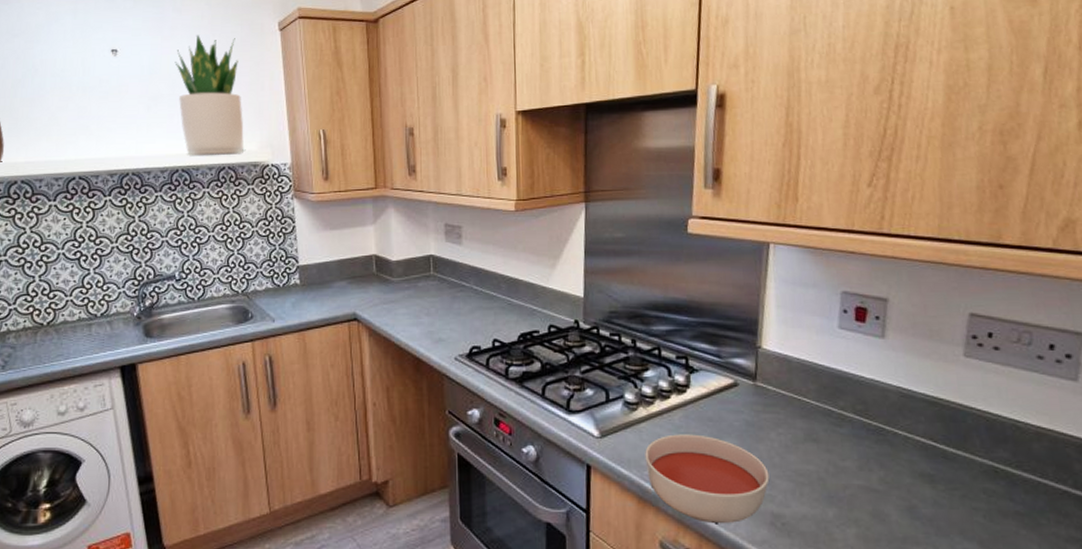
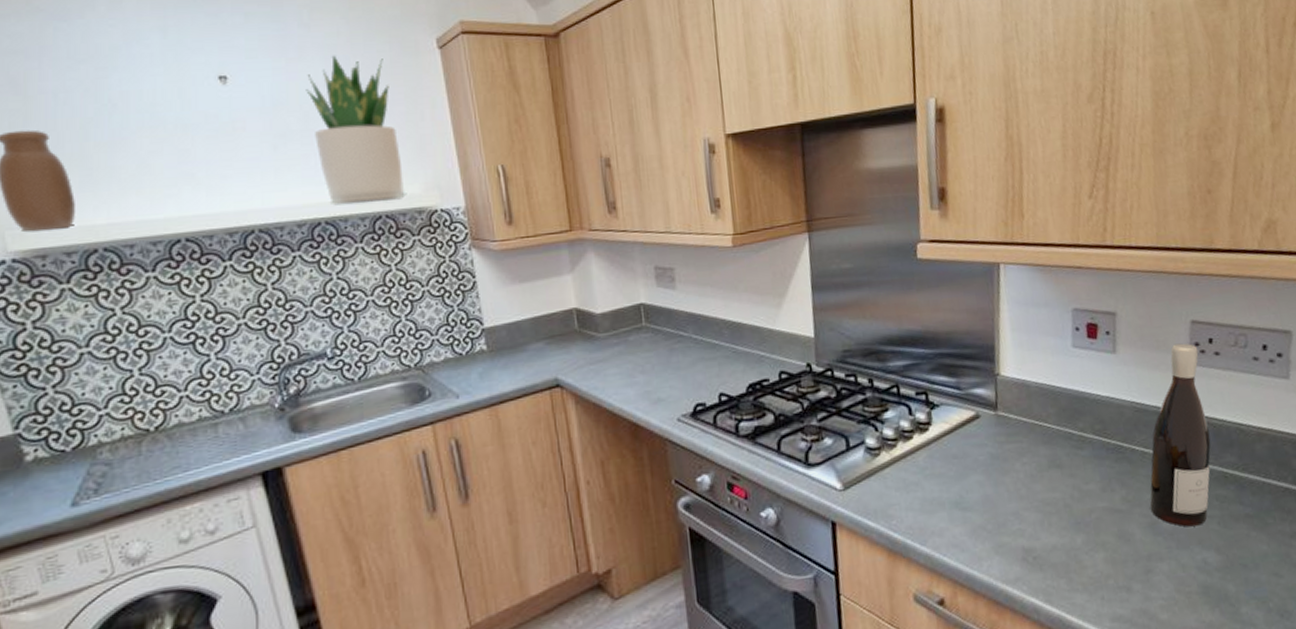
bowl: present [645,434,770,523] -> none [891,474,1018,568]
bottle: none [909,334,982,516] -> present [1149,343,1211,527]

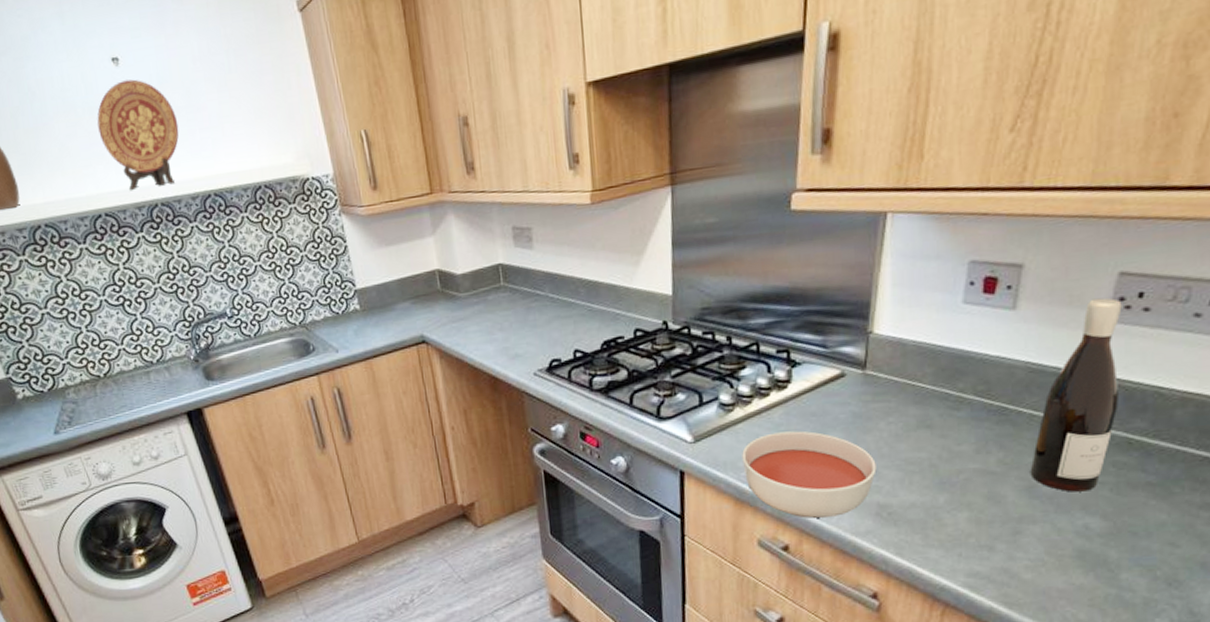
decorative plate: none [191,99,291,215] -> present [97,79,179,191]
planter: present [306,55,404,206] -> none [185,27,279,178]
bowl: none [891,474,1018,568] -> present [742,431,877,519]

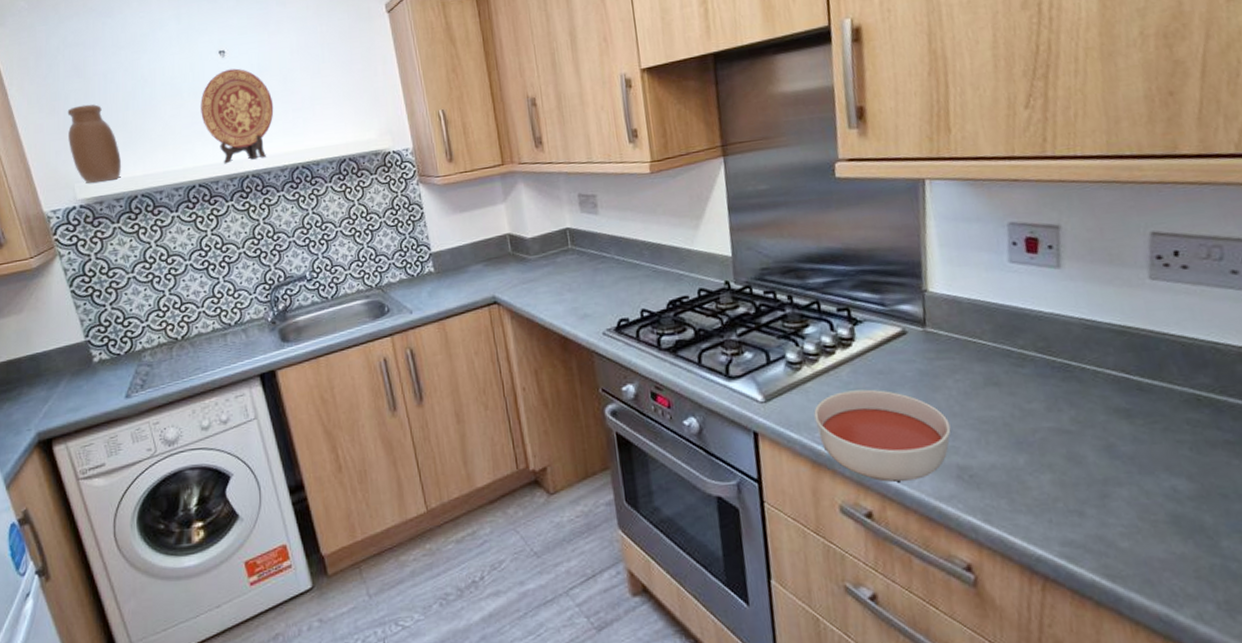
bottle: present [1030,297,1122,492] -> none [1104,256,1180,452]

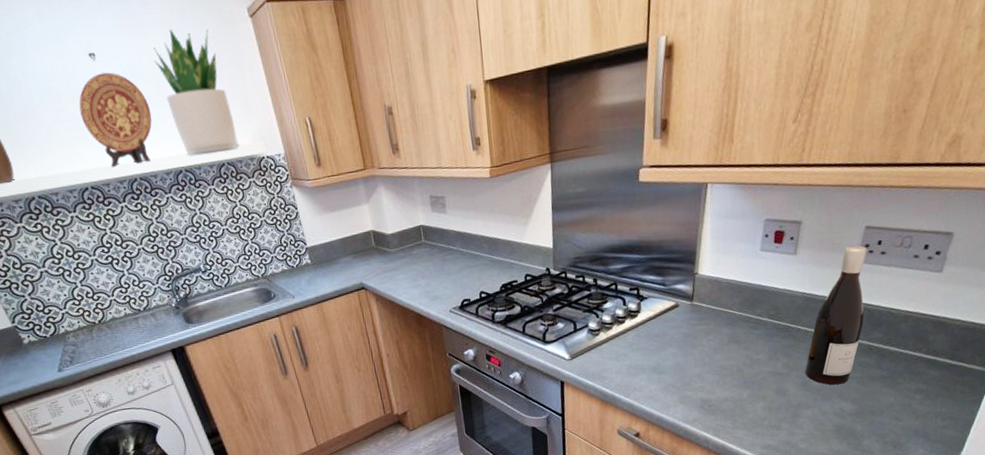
planter: none [284,25,363,152] -> present [153,29,239,157]
bowl: present [814,389,951,482] -> none [605,348,701,413]
bottle: none [1104,256,1180,452] -> present [805,245,867,385]

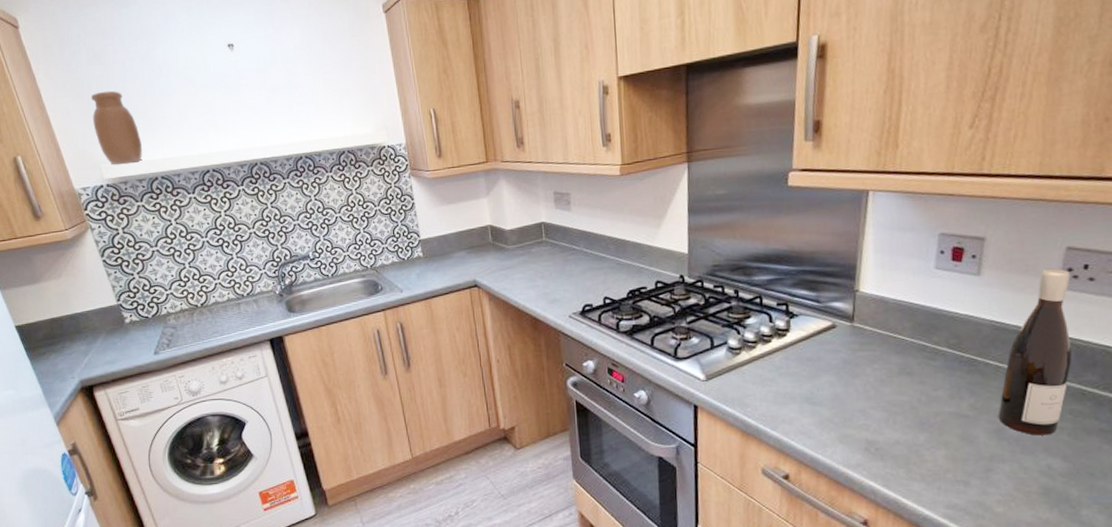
decorative plate: present [79,72,152,168] -> none [212,62,279,152]
planter: present [153,29,239,157] -> none [288,23,360,144]

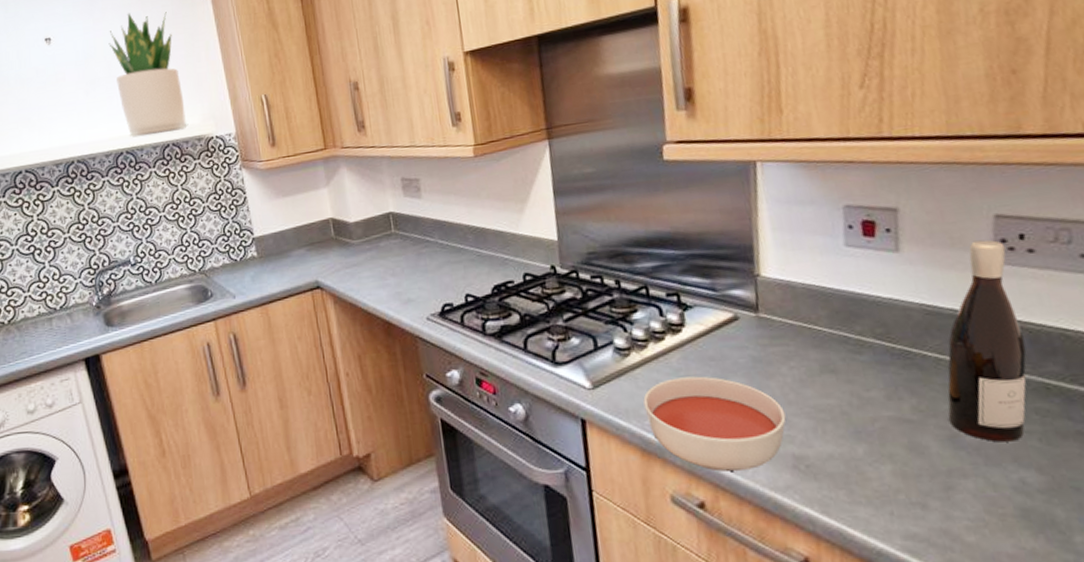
planter: none [288,23,360,144] -> present [108,12,186,138]
bowl: none [748,373,865,451] -> present [643,376,787,472]

